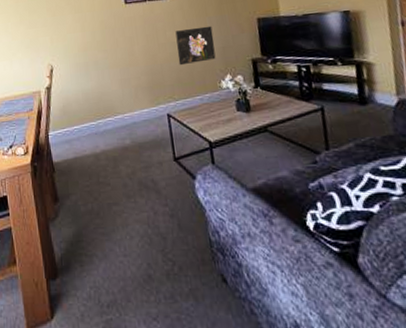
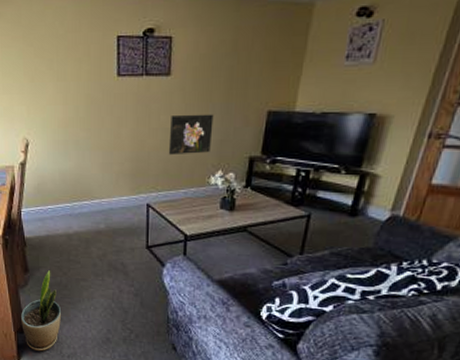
potted plant: none [52,197,96,302] -> present [21,270,61,351]

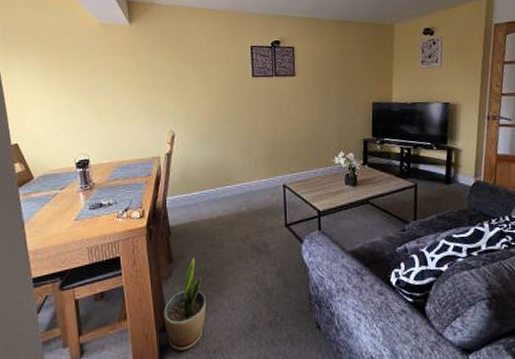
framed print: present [168,114,214,156] -> none [298,105,333,141]

